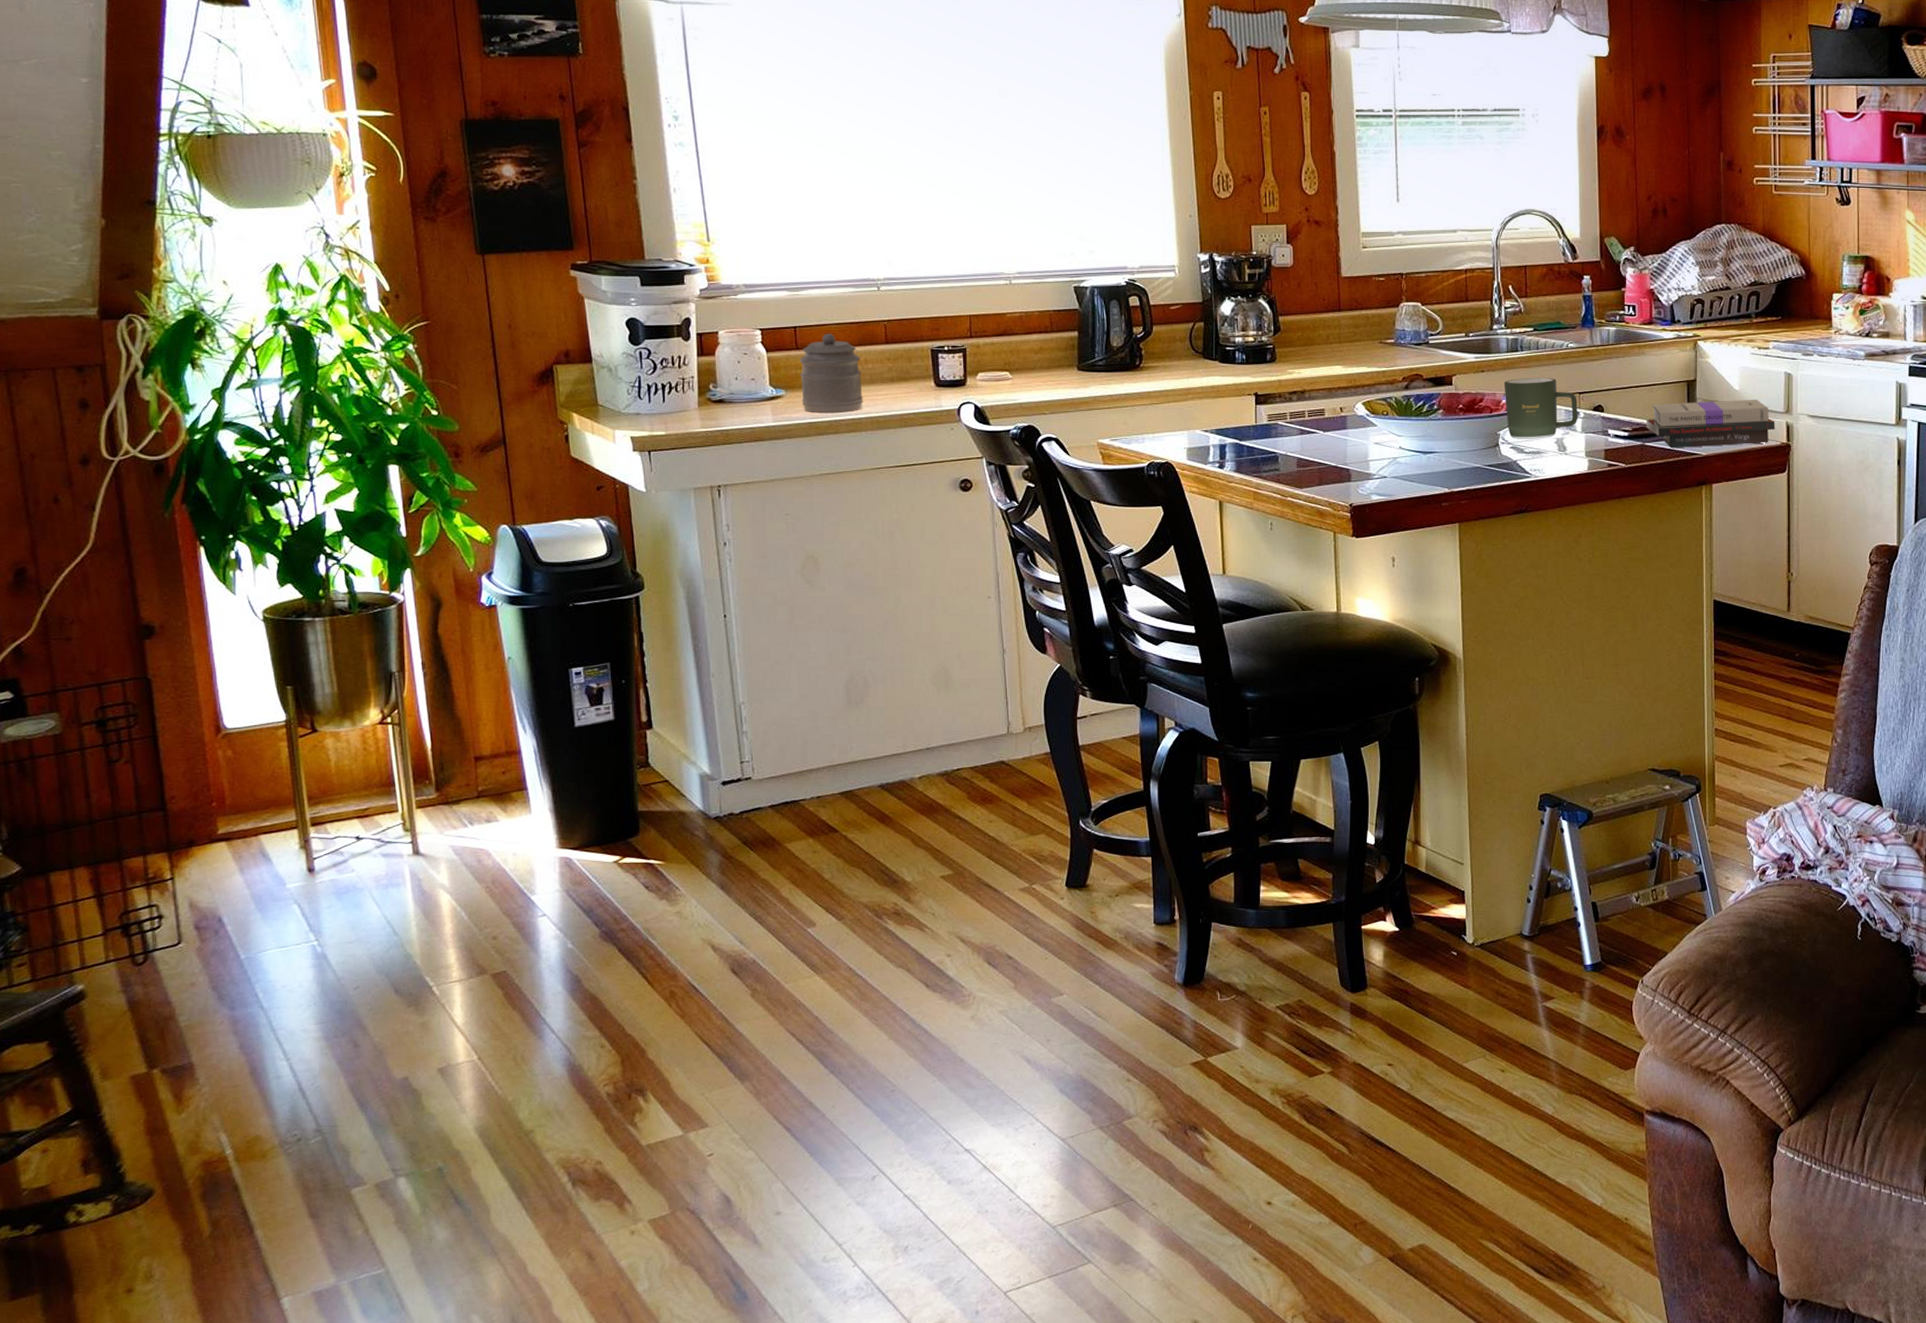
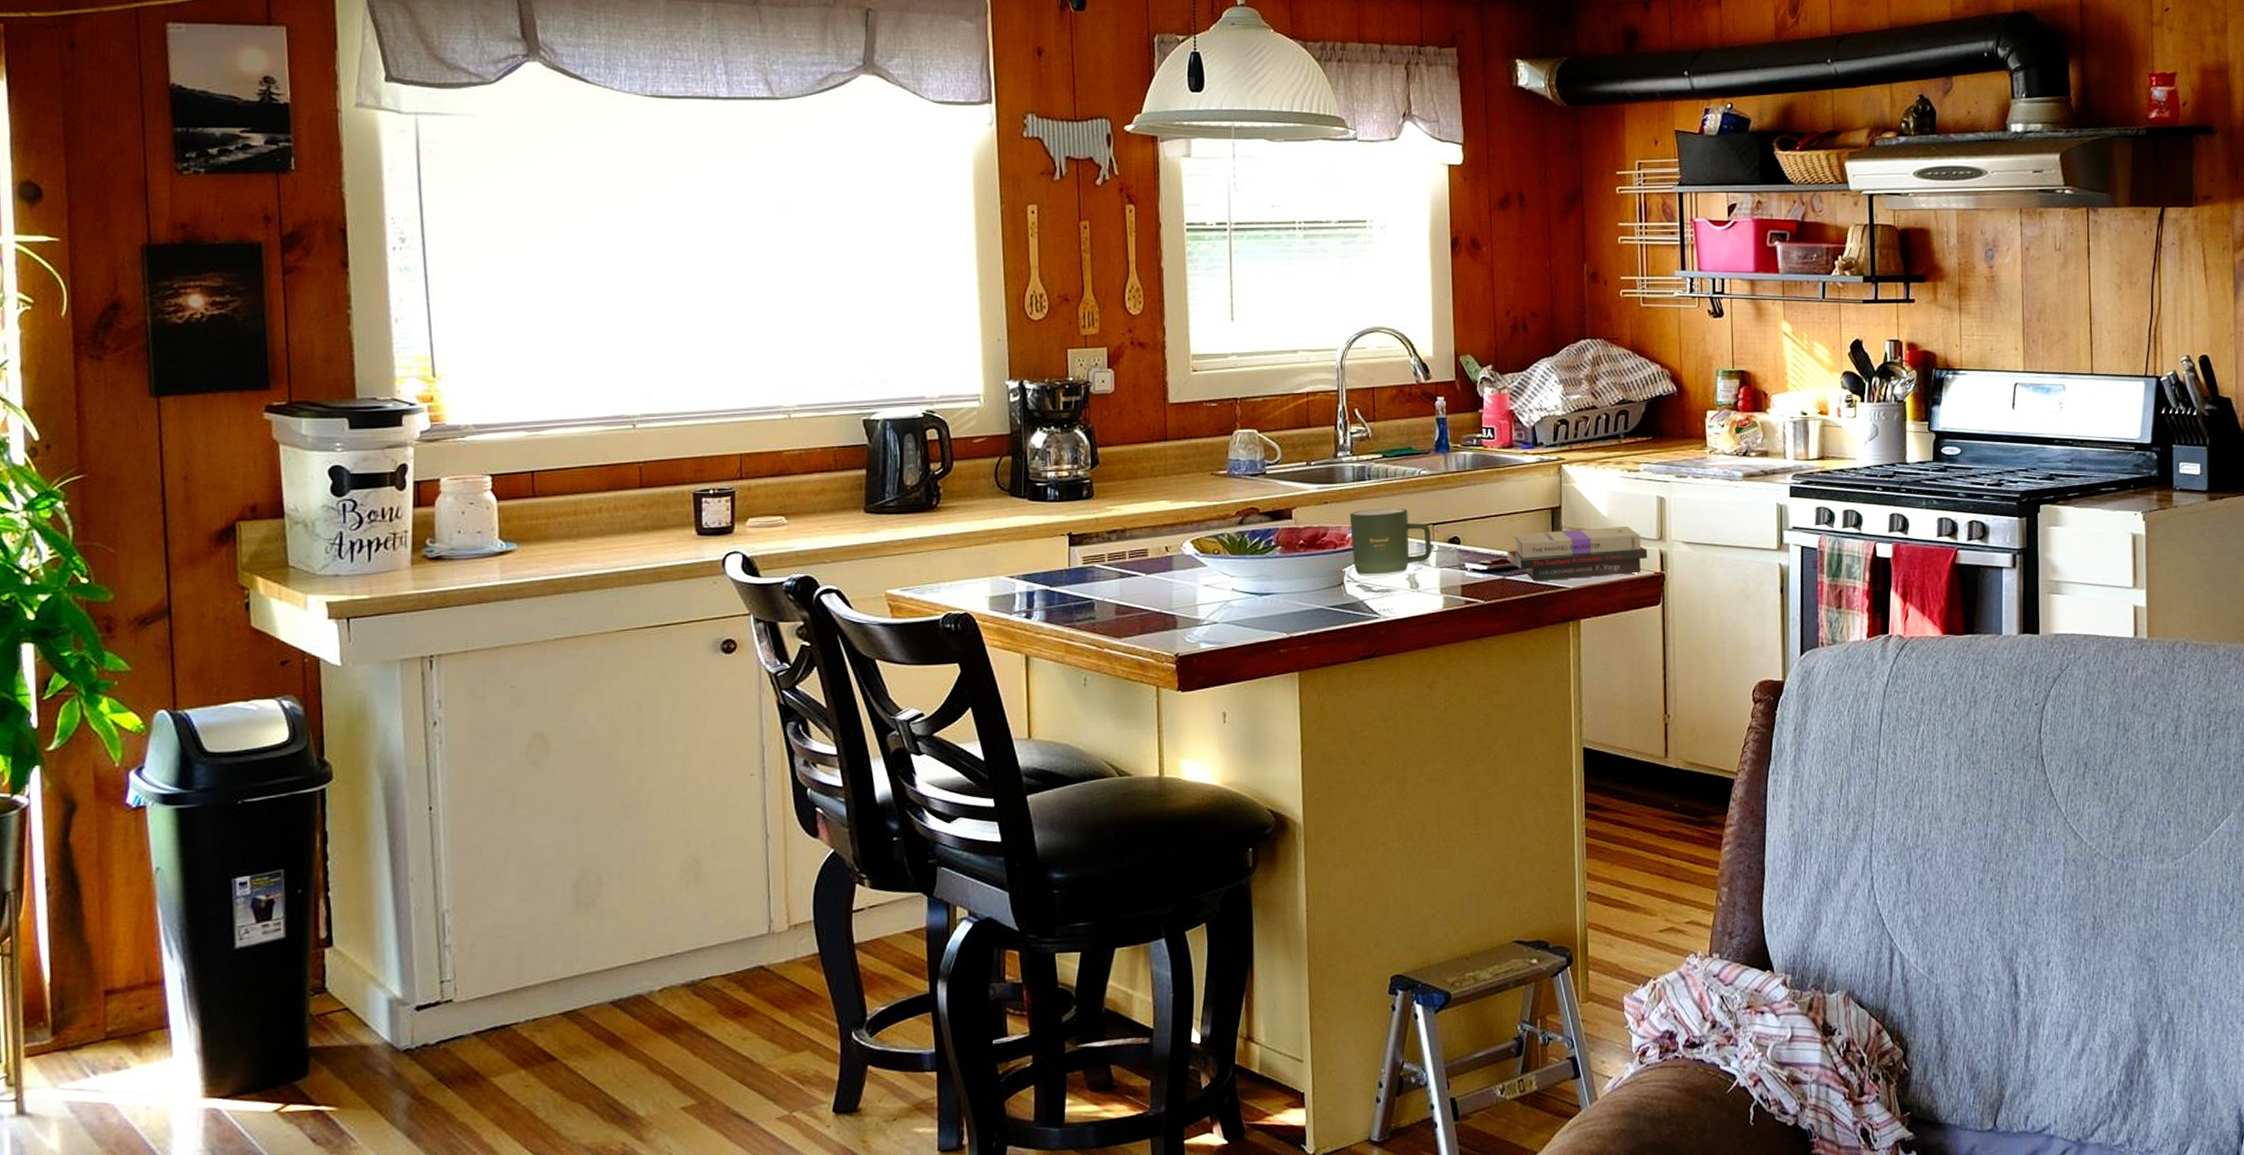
jar: present [799,333,863,414] -> none [536,478,610,569]

